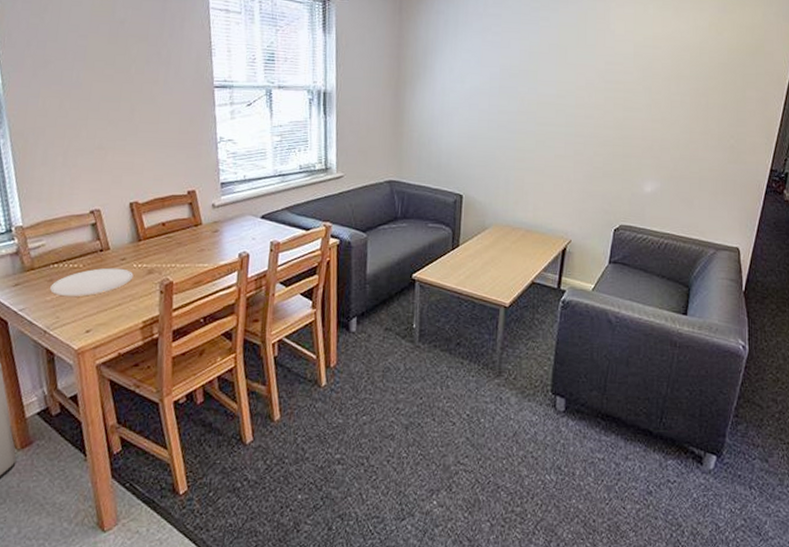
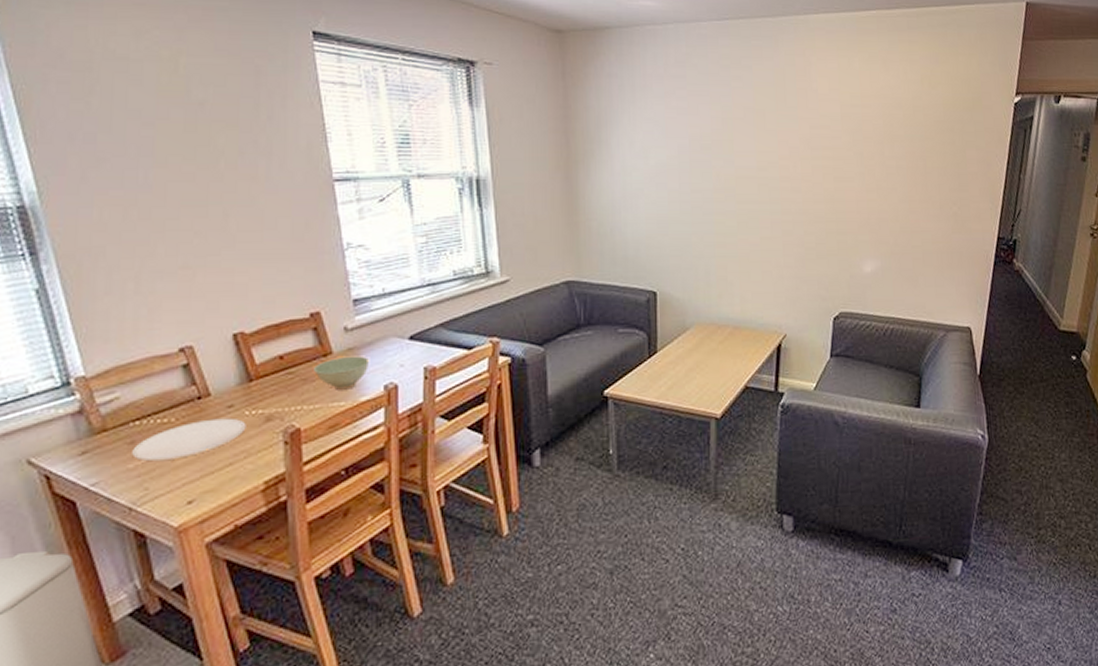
bowl: none [186,227,230,254] -> present [312,356,370,390]

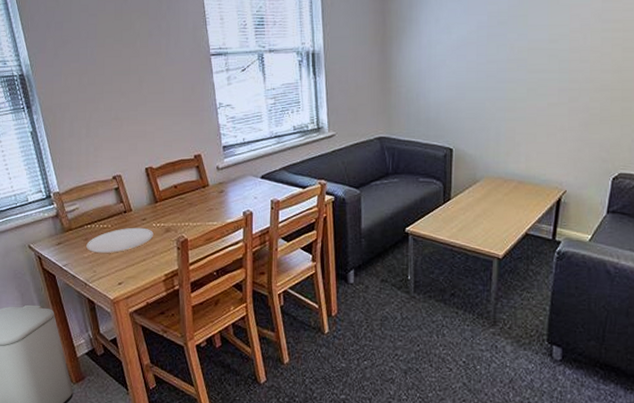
bowl: present [312,356,370,390] -> none [196,188,234,213]

